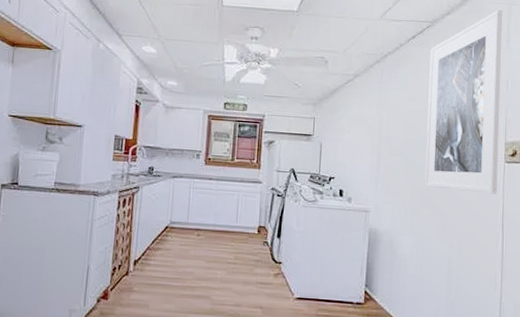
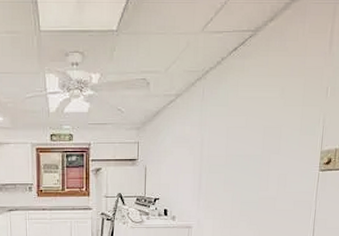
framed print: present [424,9,502,194] -> none [243,10,327,202]

